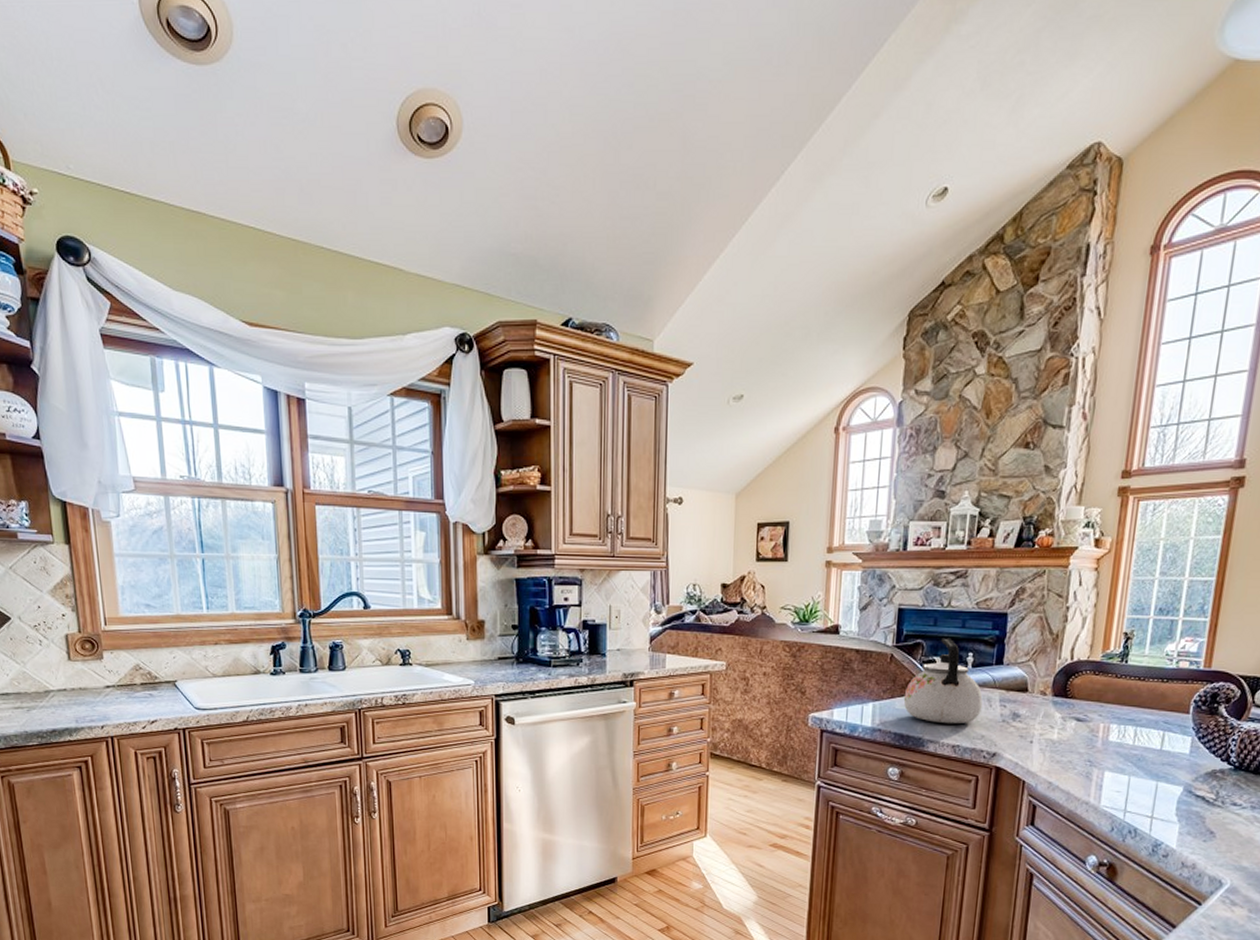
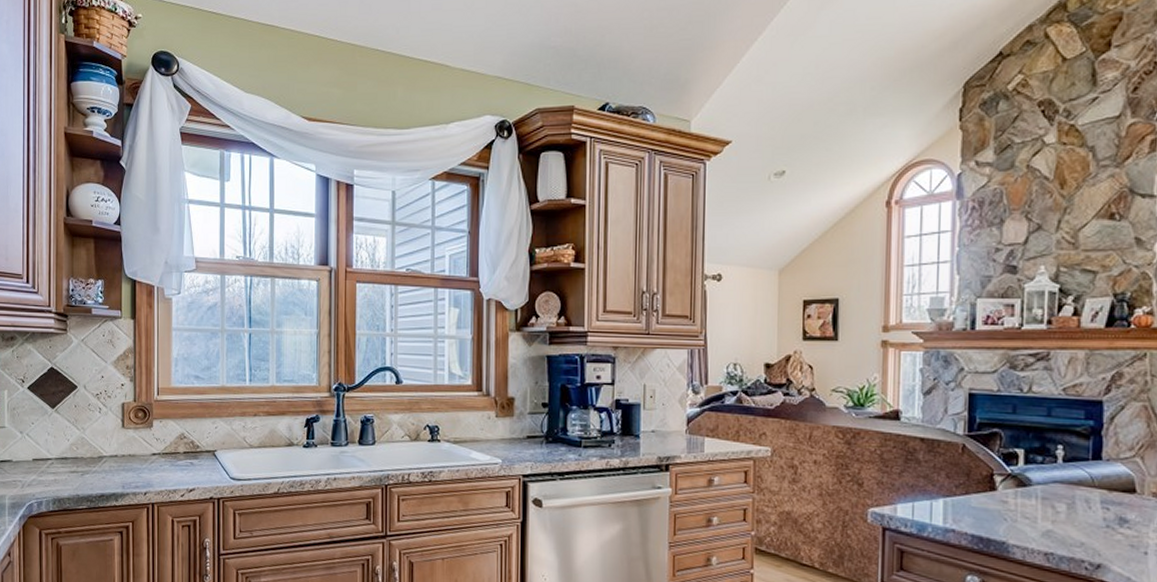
kettle: present [903,638,983,724] -> none [980,427,1079,528]

